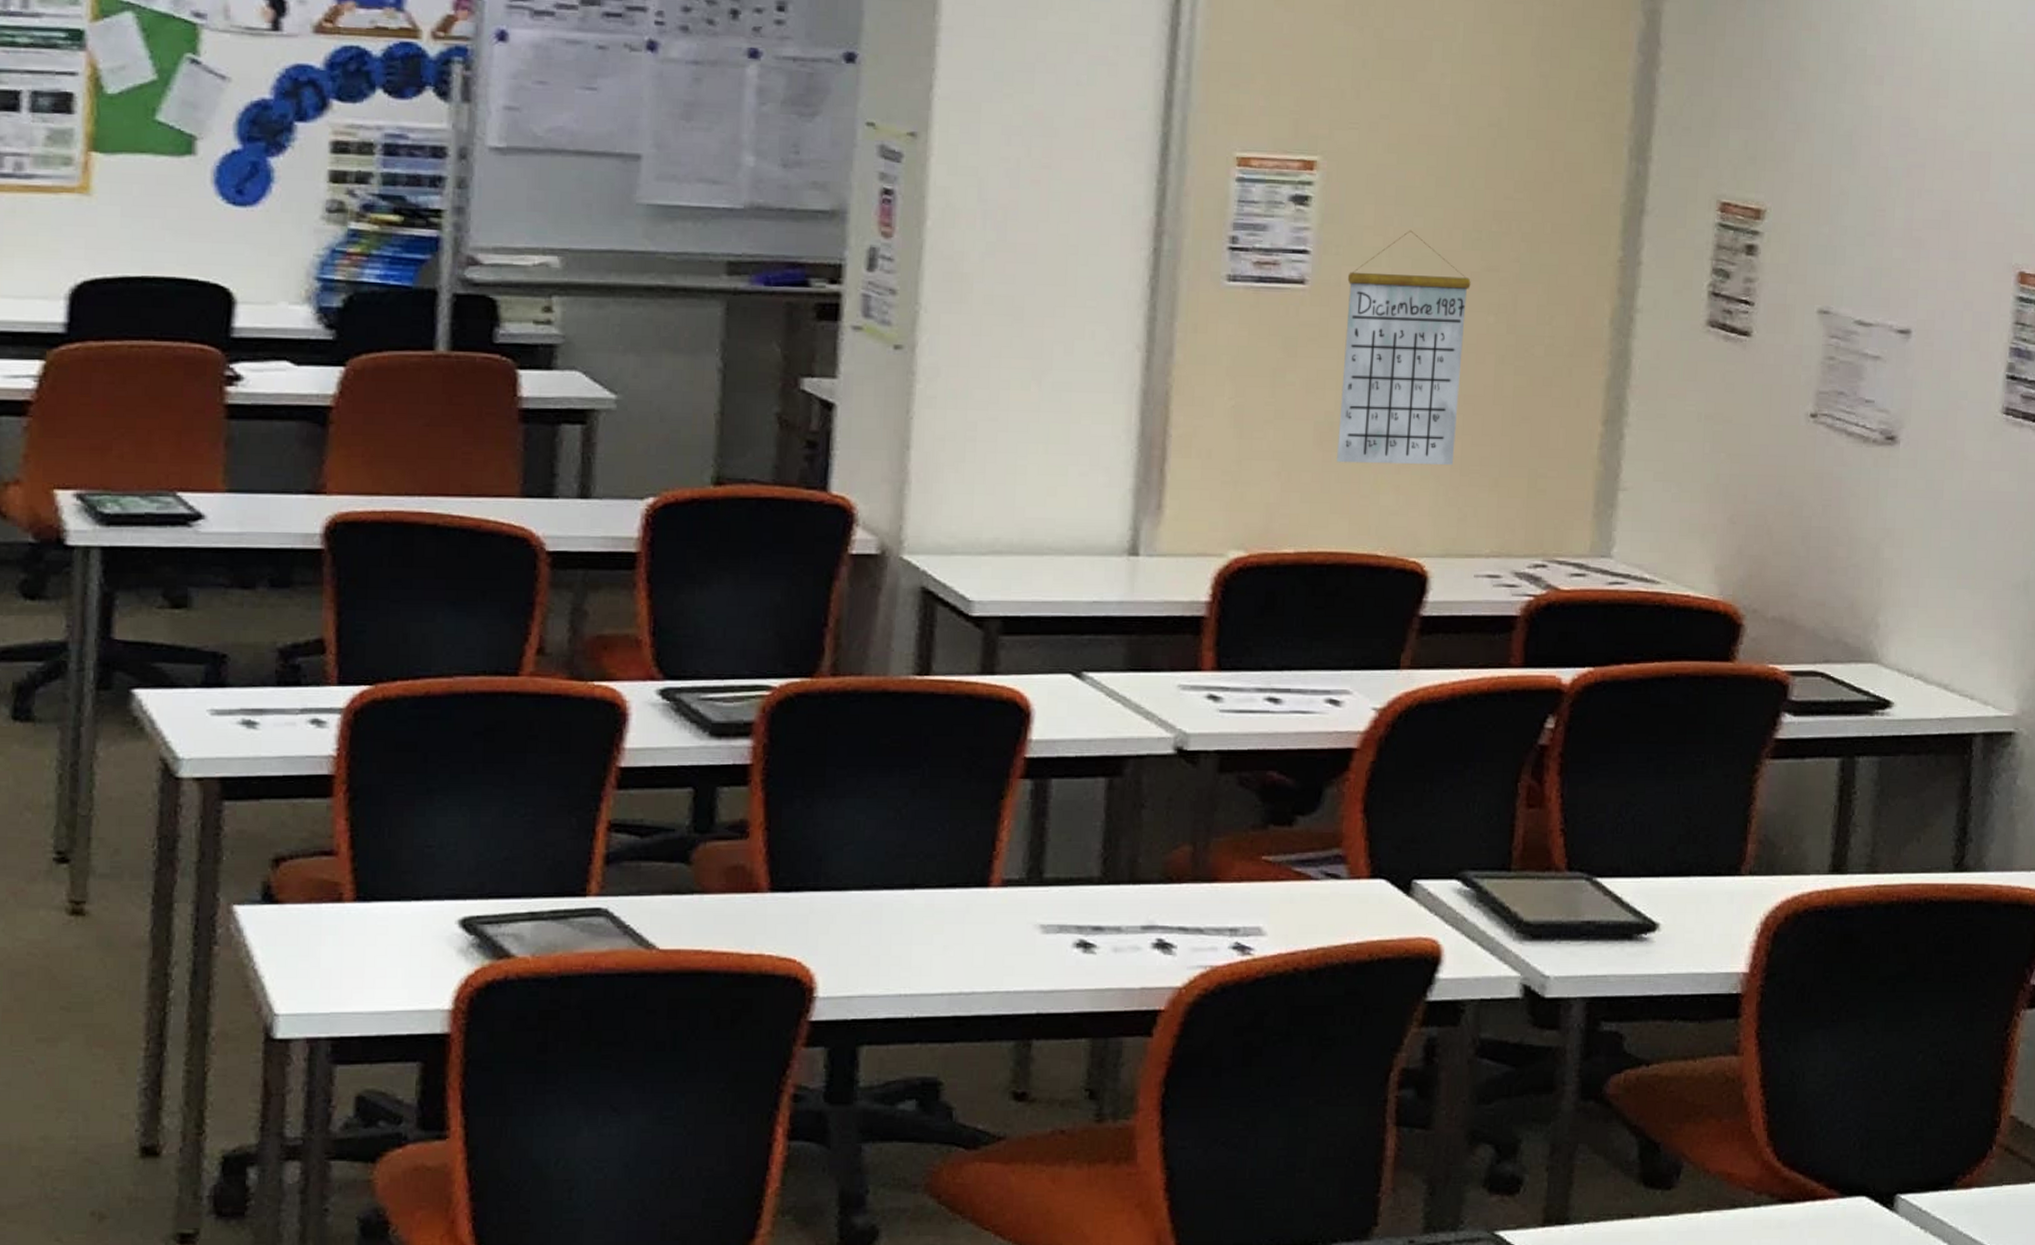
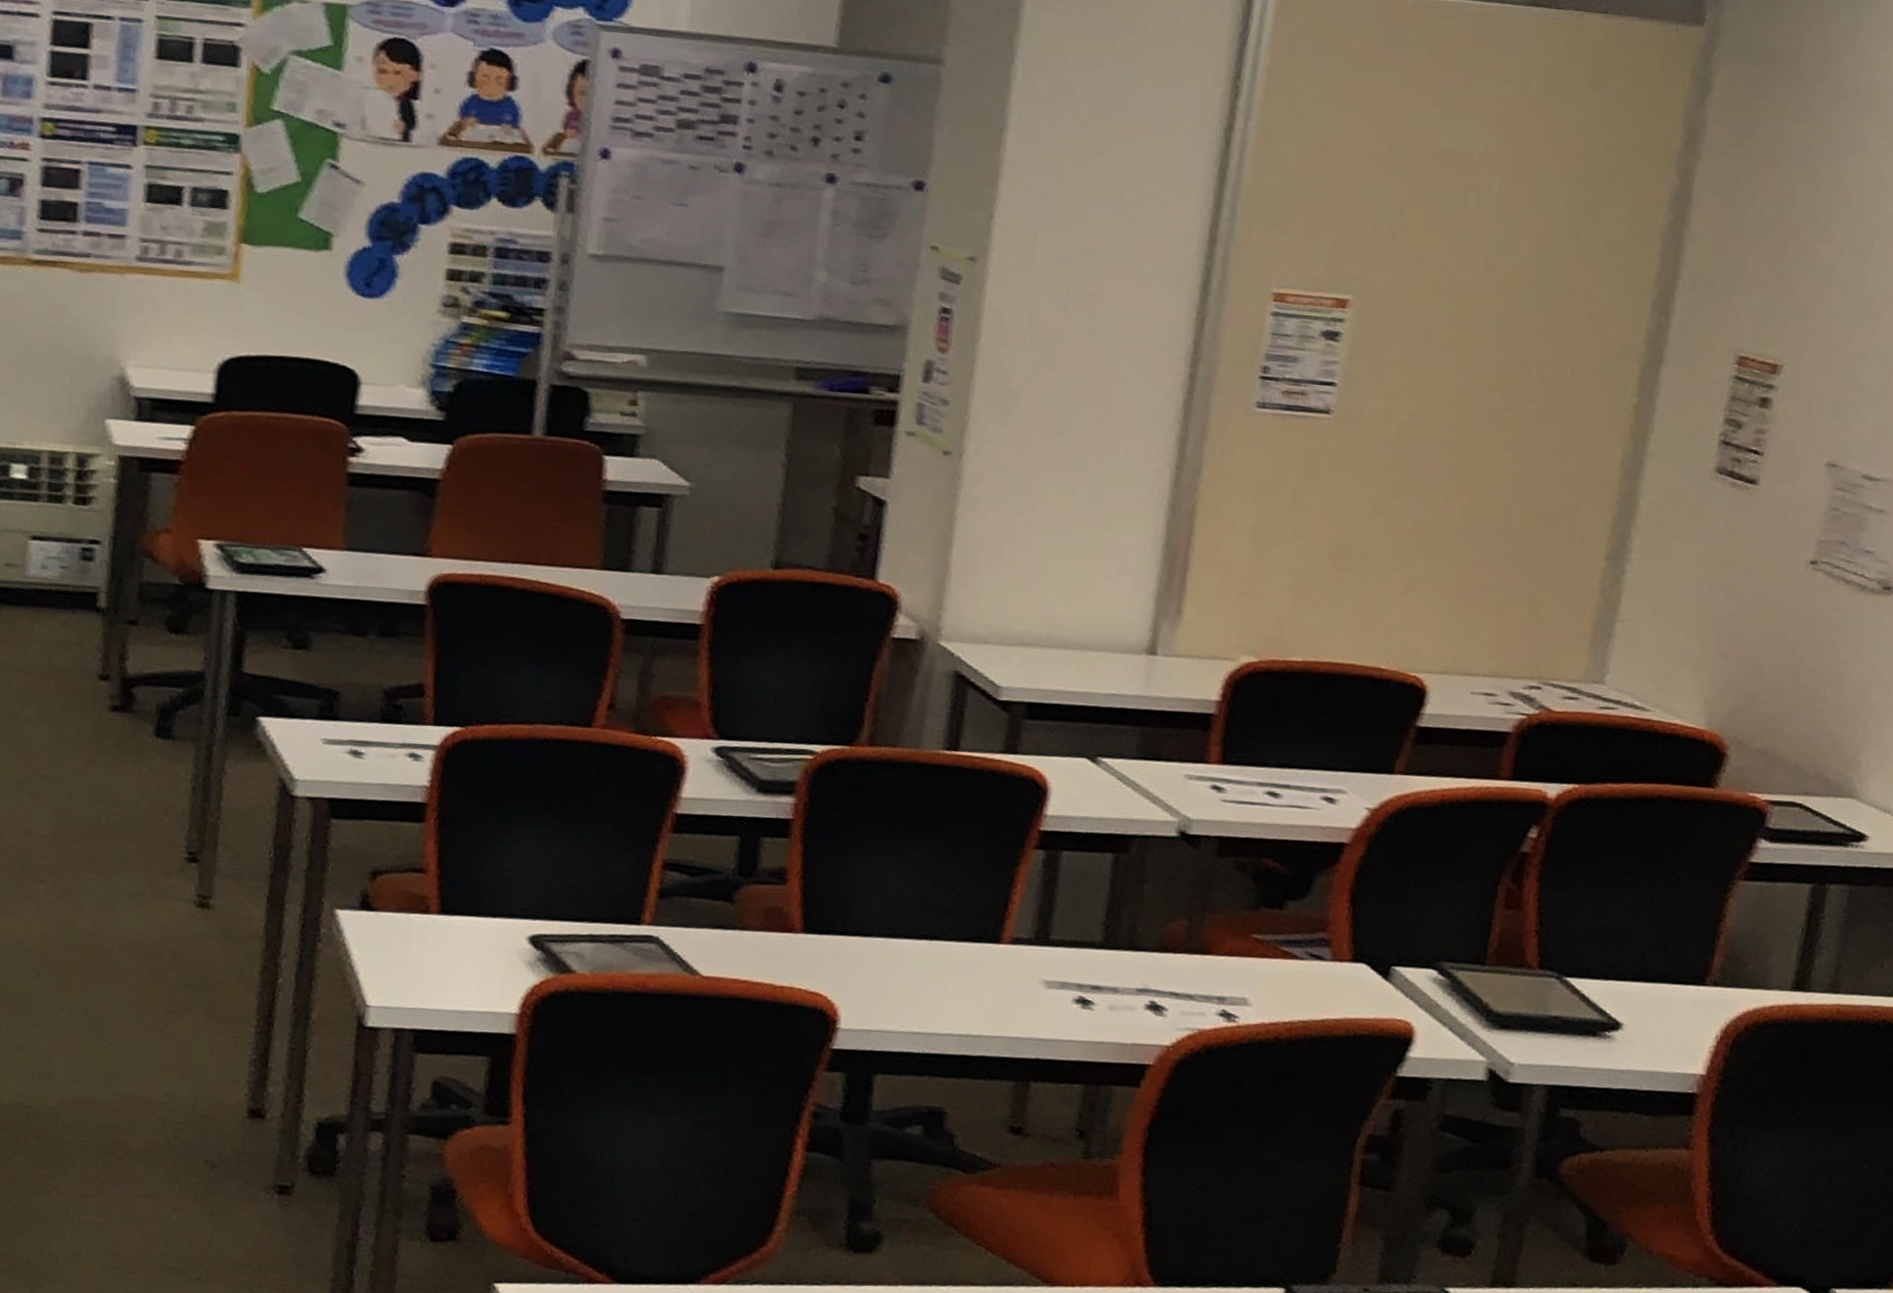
calendar: present [1337,230,1471,466] -> none [1348,368,1489,589]

